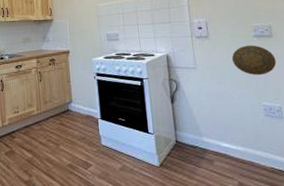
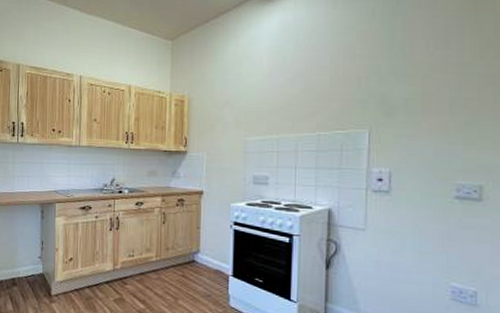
decorative plate: present [231,45,277,76] -> none [417,208,482,249]

